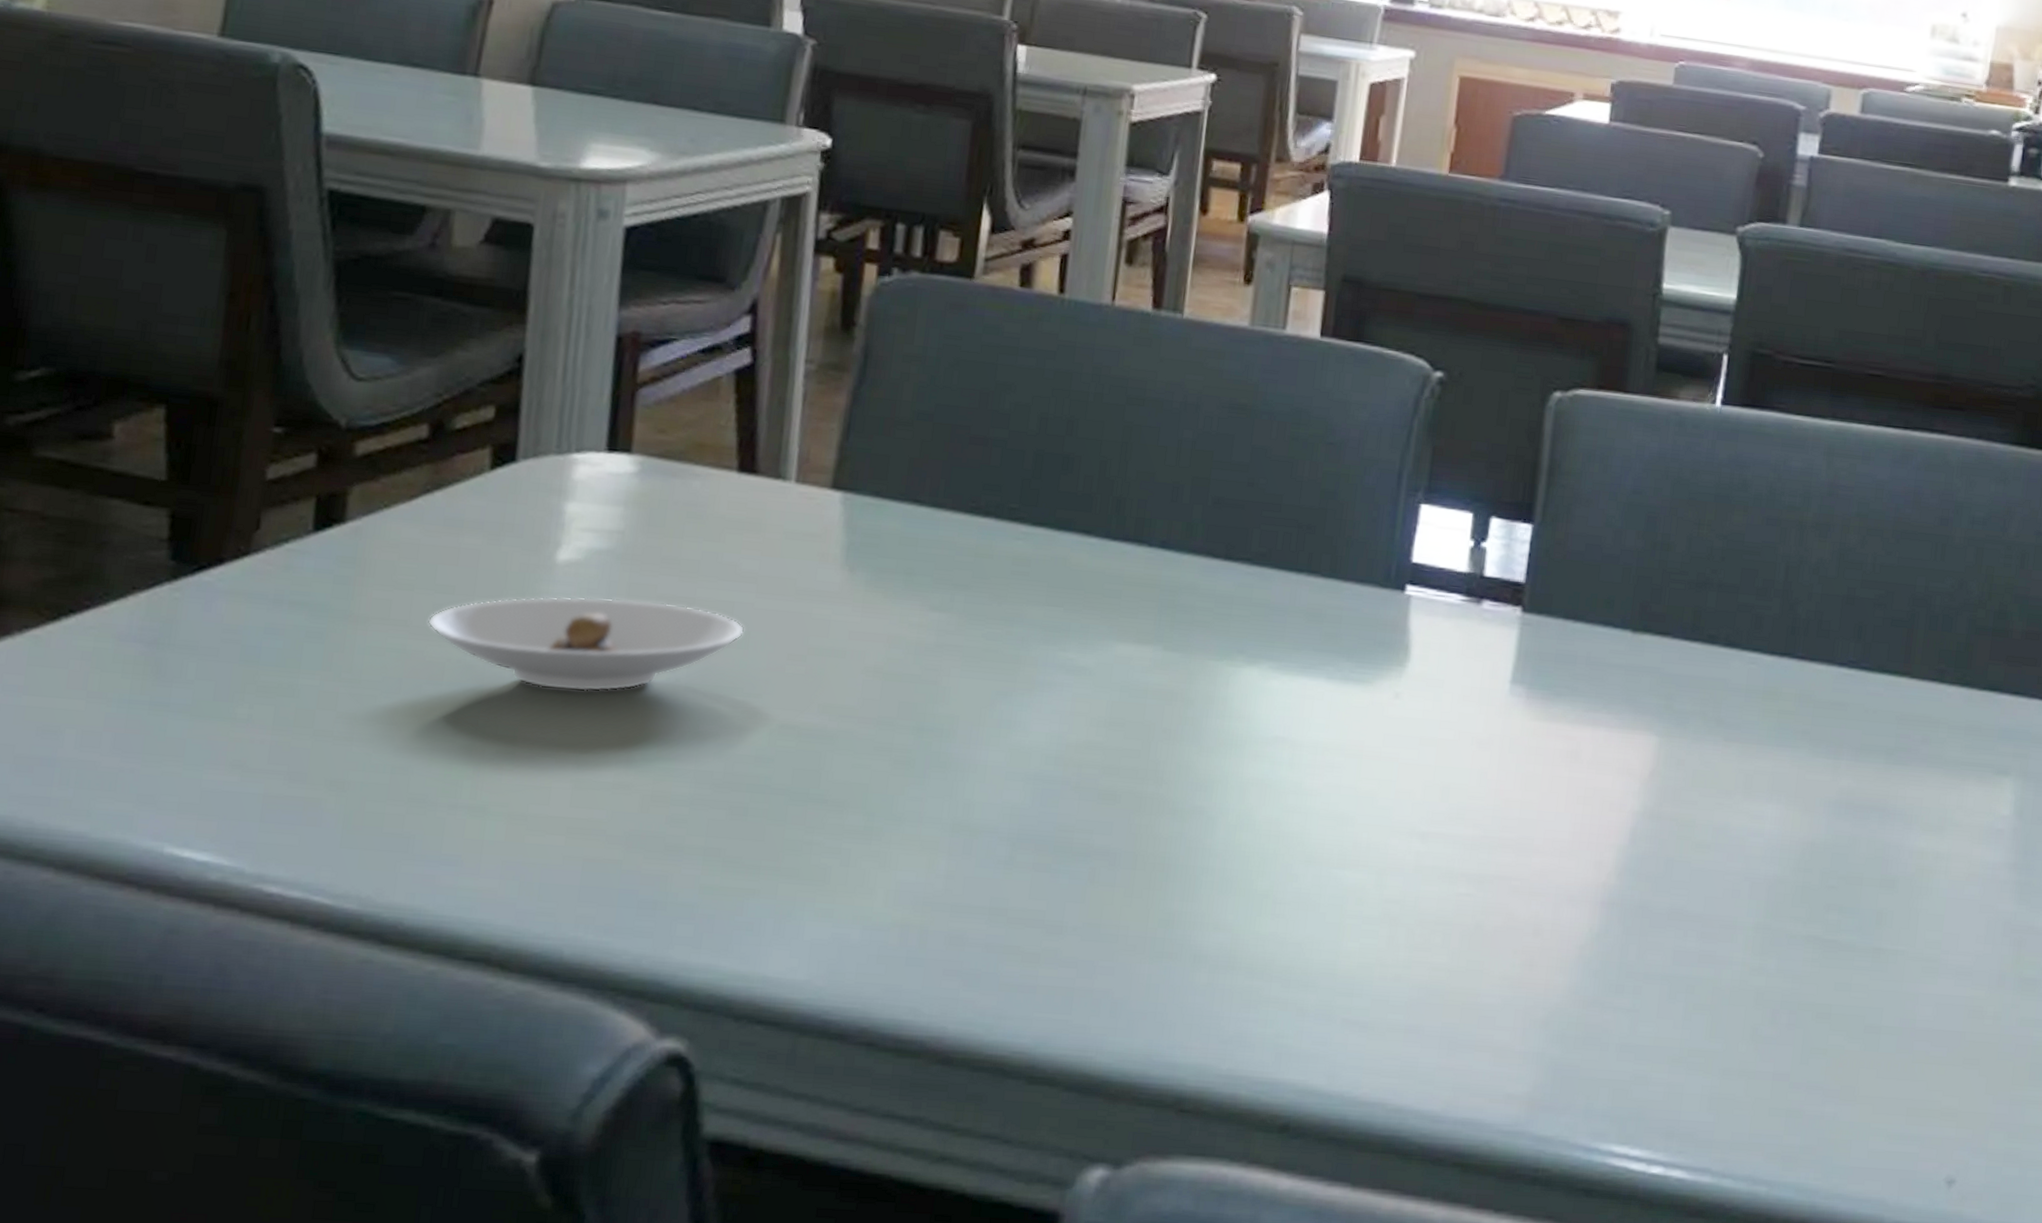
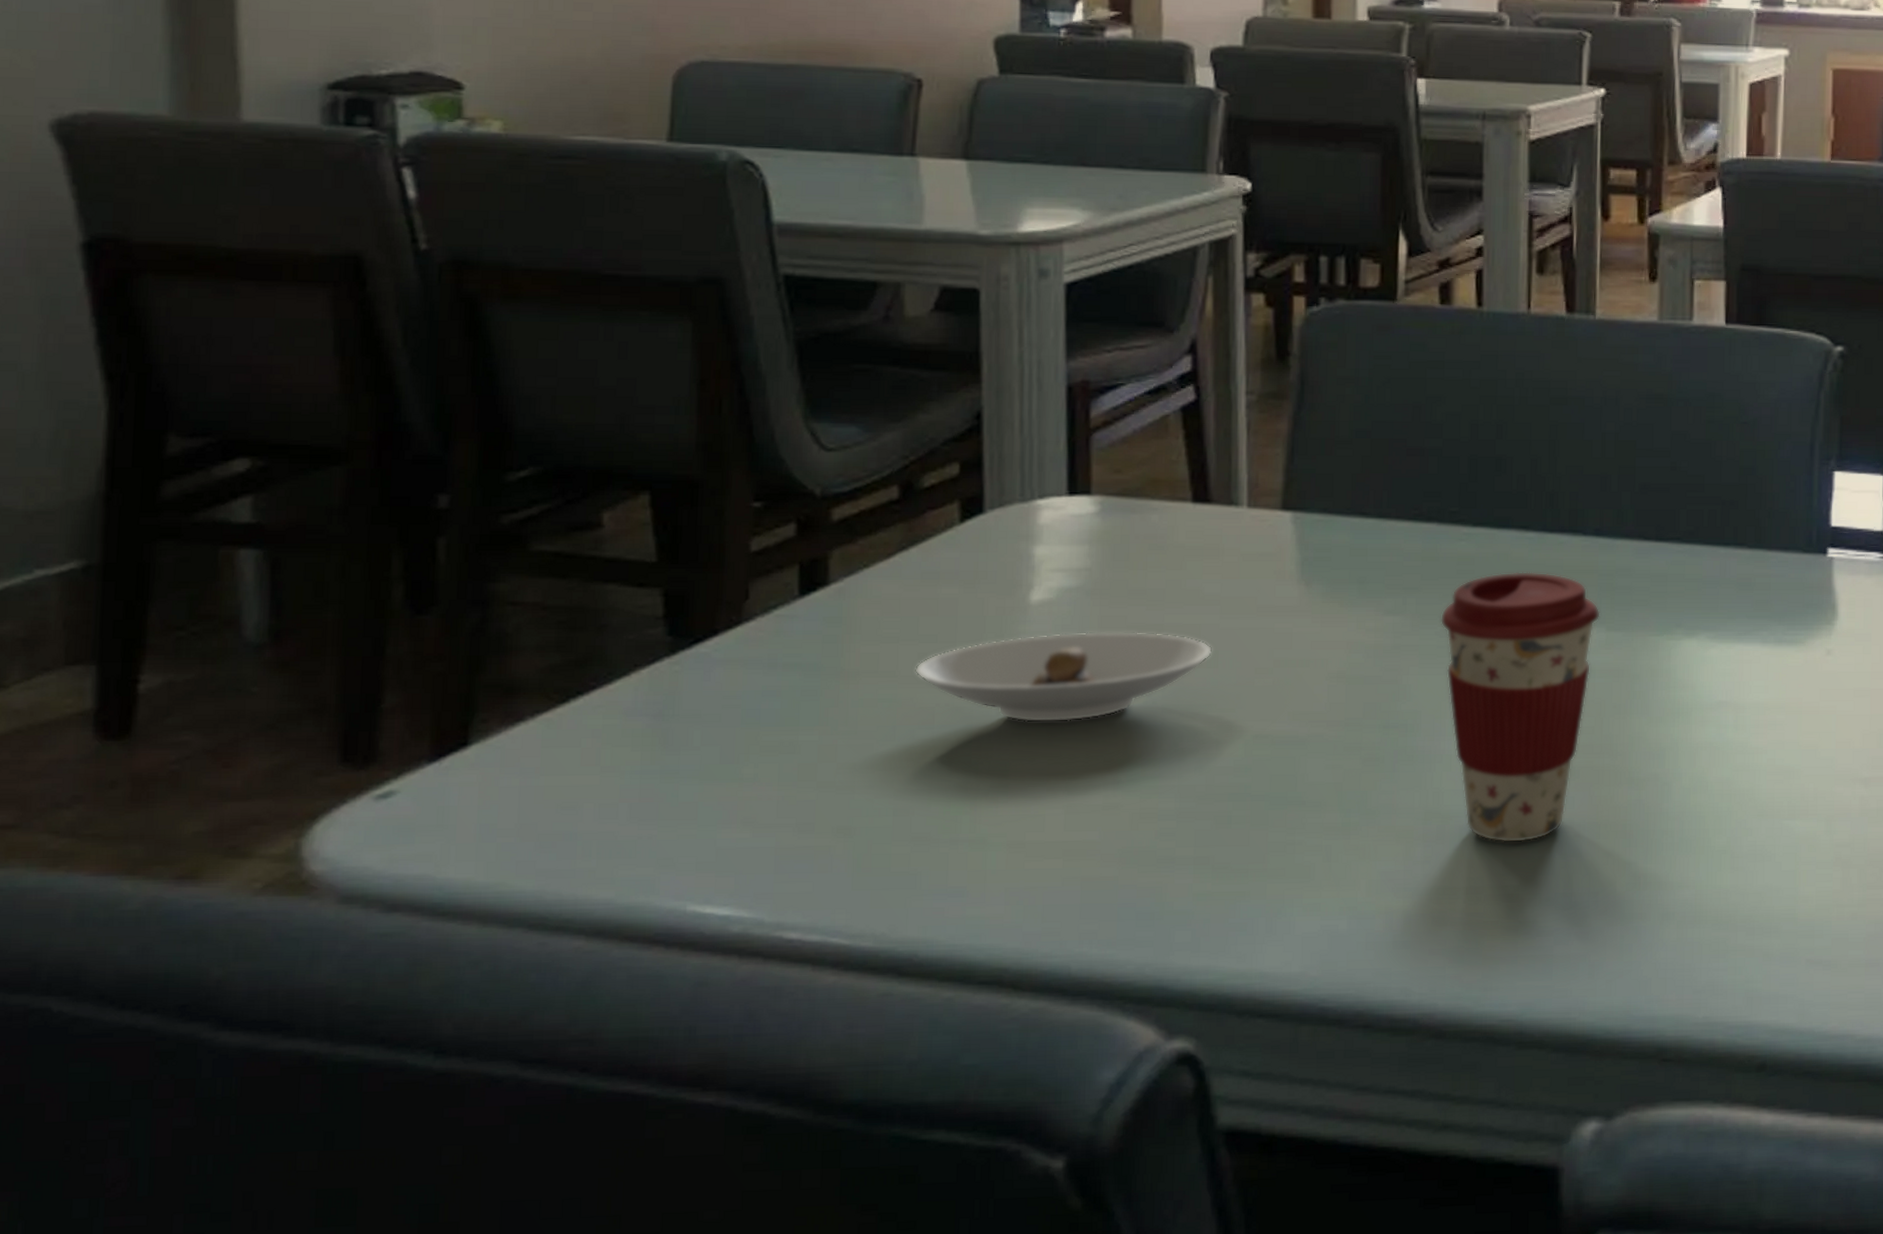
coffee cup: none [988,577,1159,866] -> present [1440,572,1600,843]

